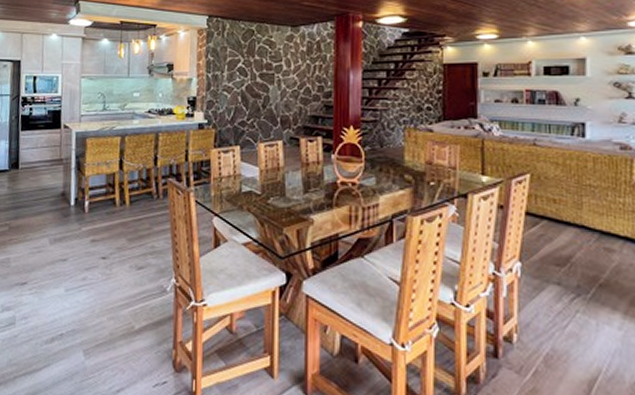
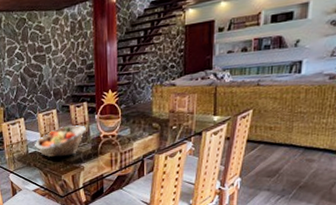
fruit basket: none [251,164,319,203] -> present [35,125,86,158]

